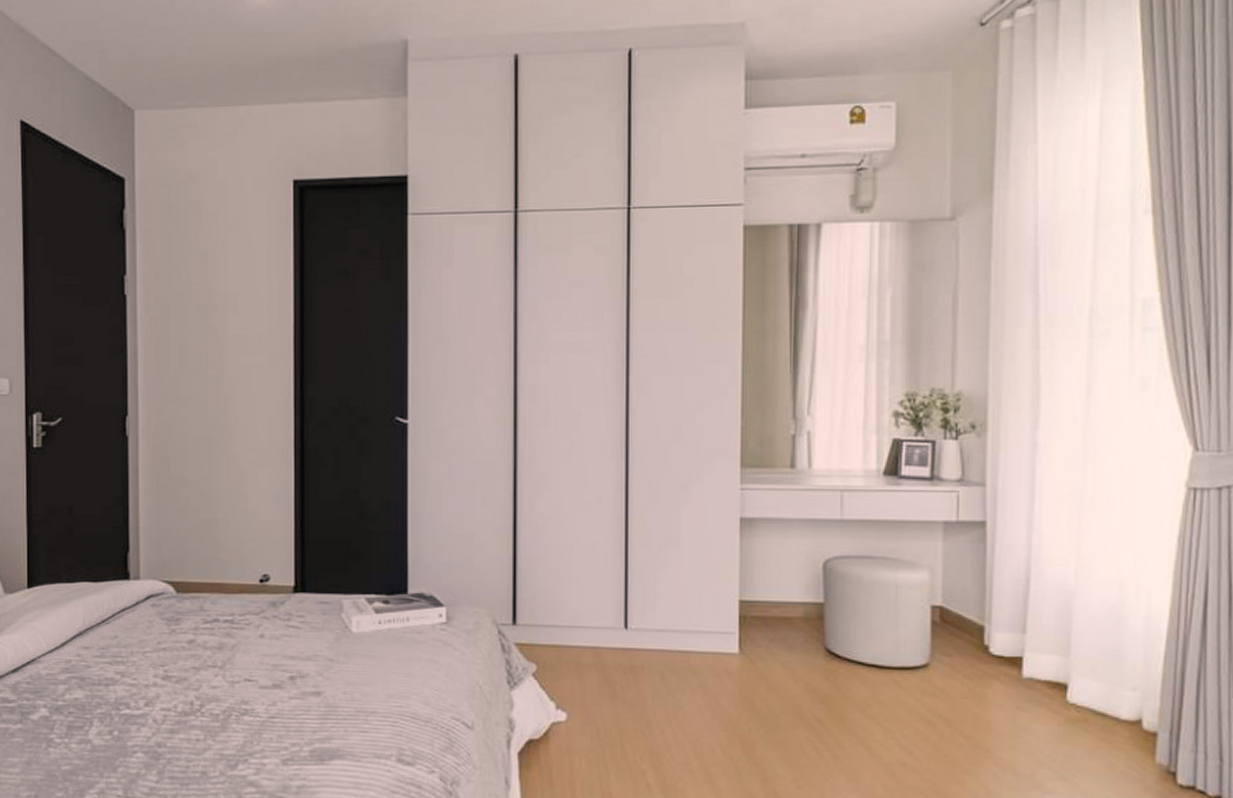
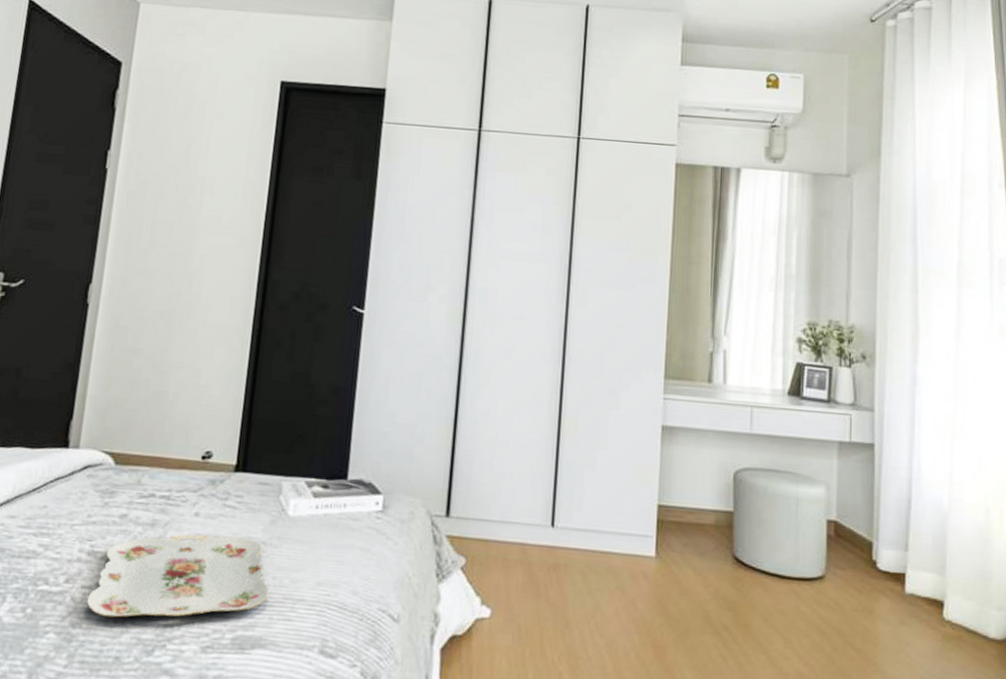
serving tray: none [168,655,341,736] -> present [87,534,269,618]

